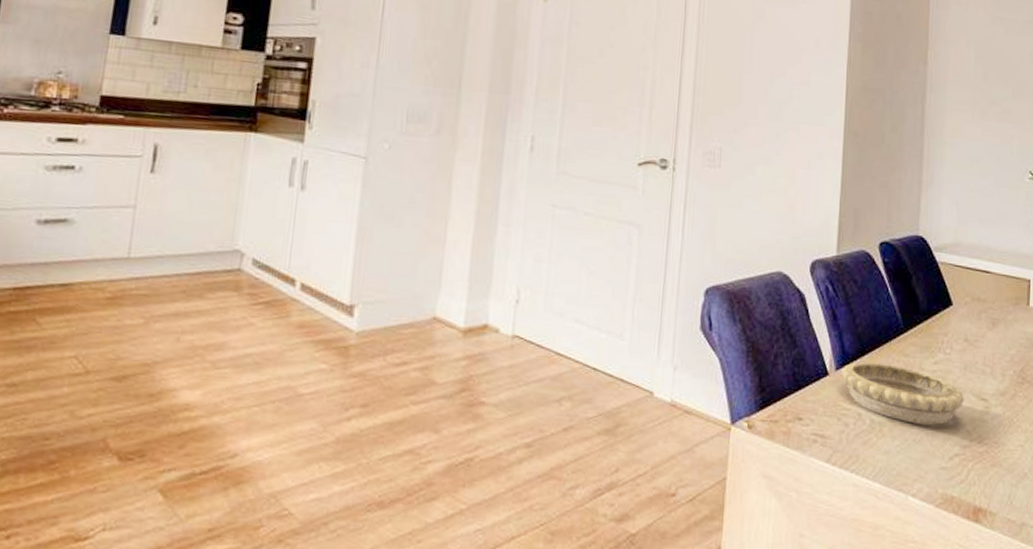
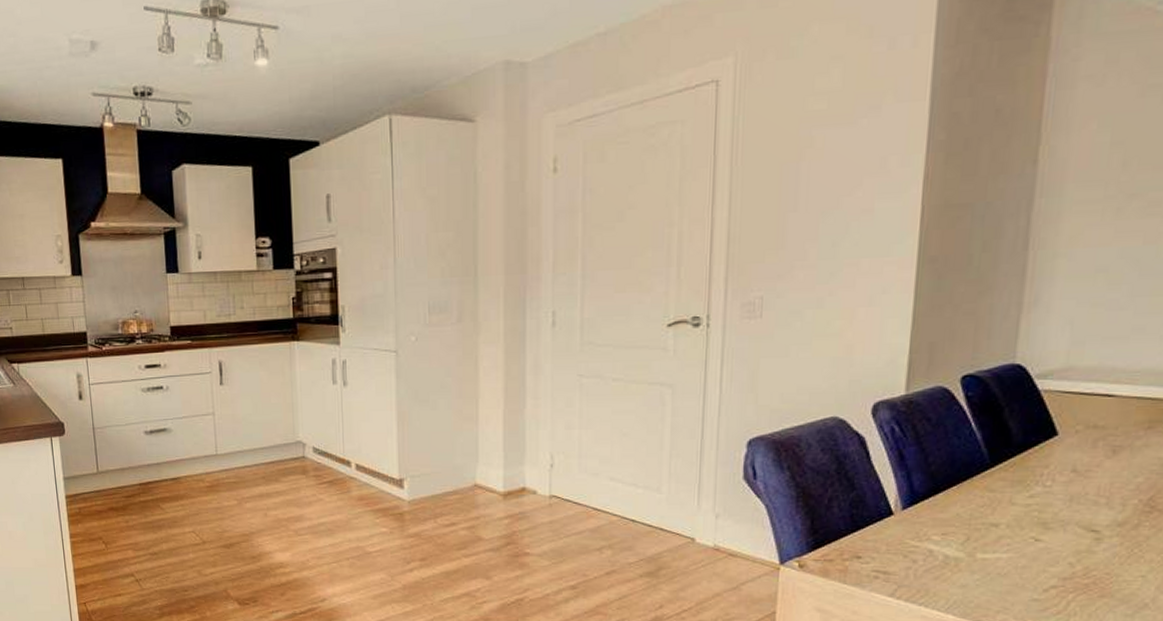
decorative bowl: present [841,362,965,425] -> none [909,501,1068,558]

